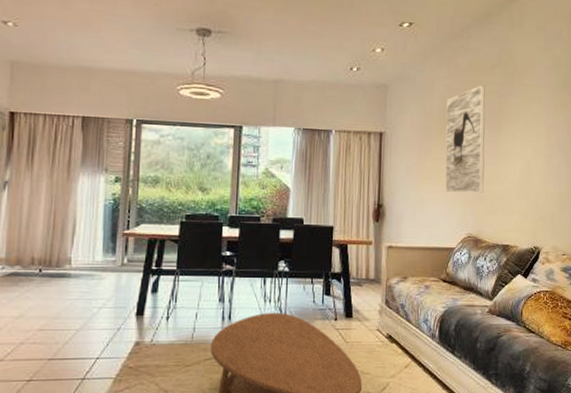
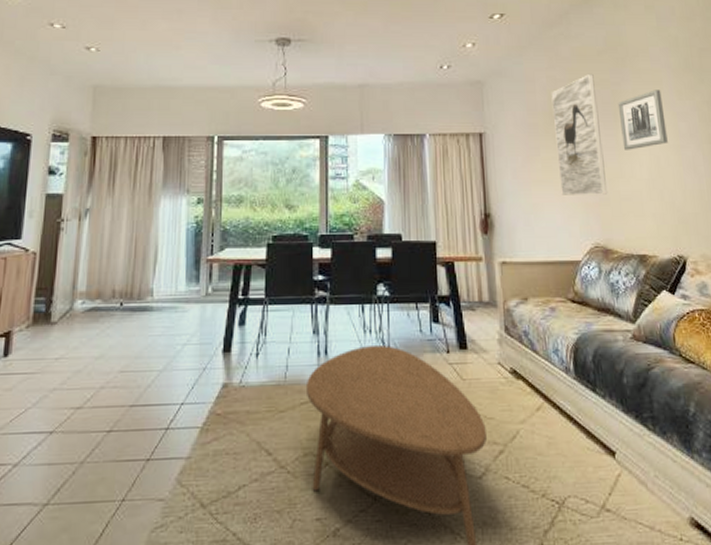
wall art: none [502,104,540,156] -> present [617,90,668,150]

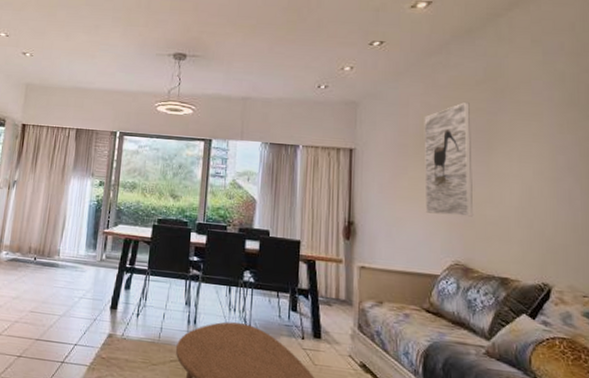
wall art: present [617,90,668,150] -> none [492,122,543,178]

